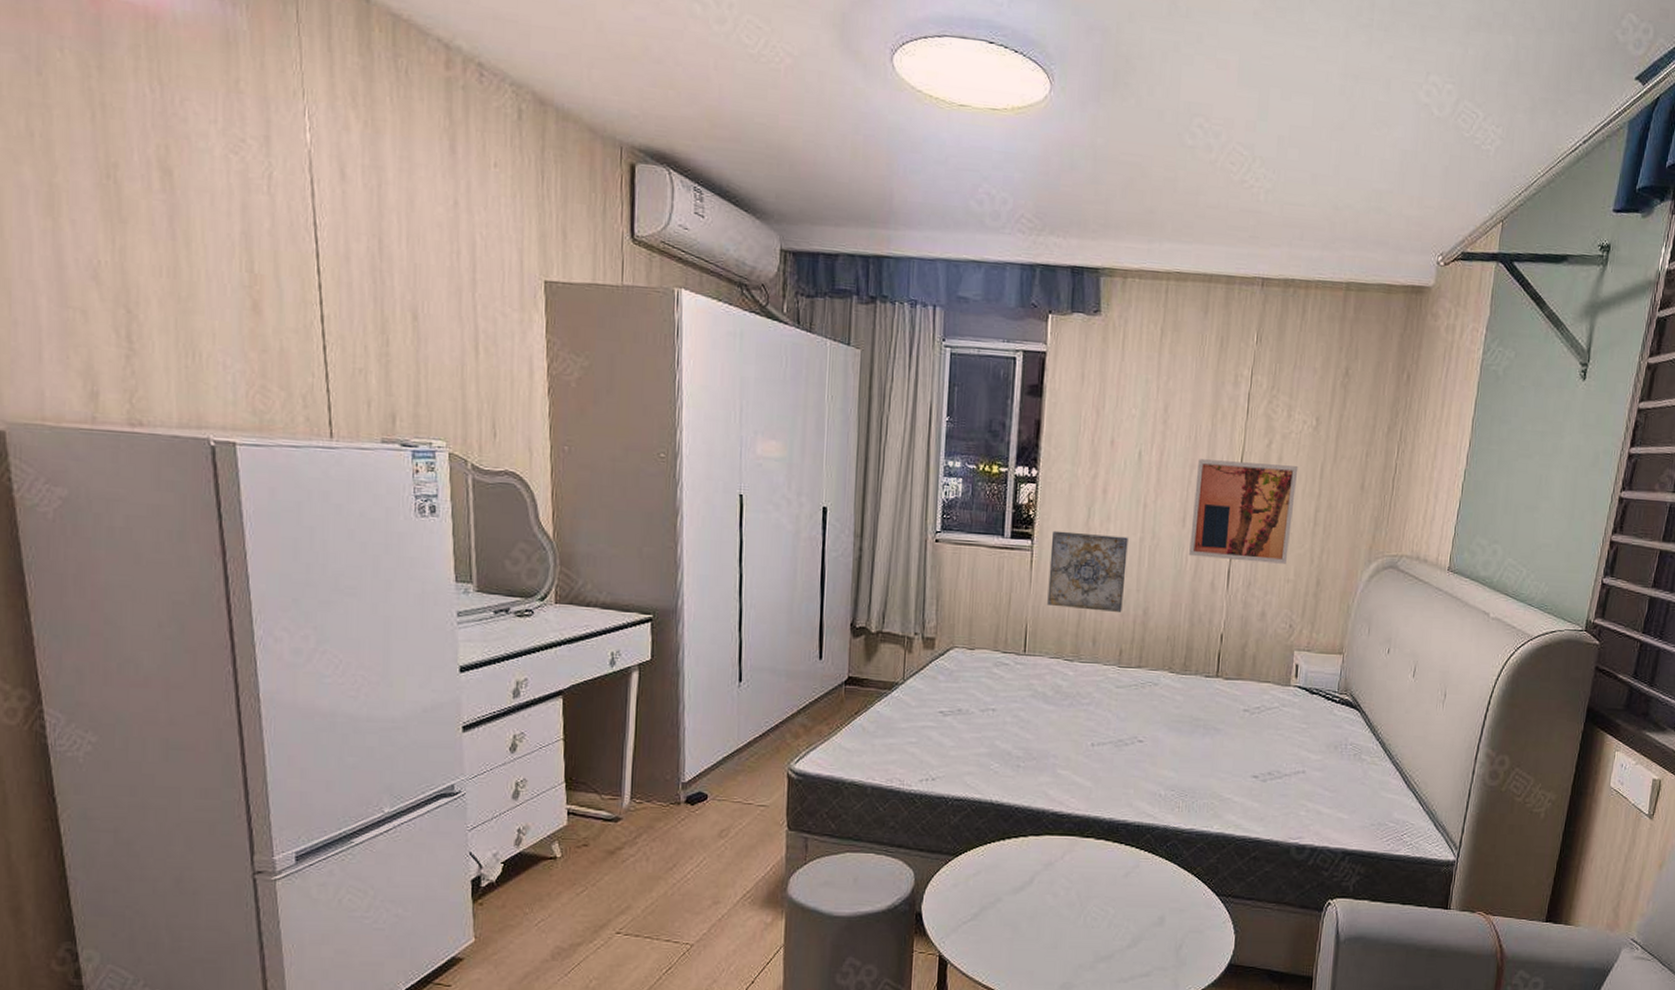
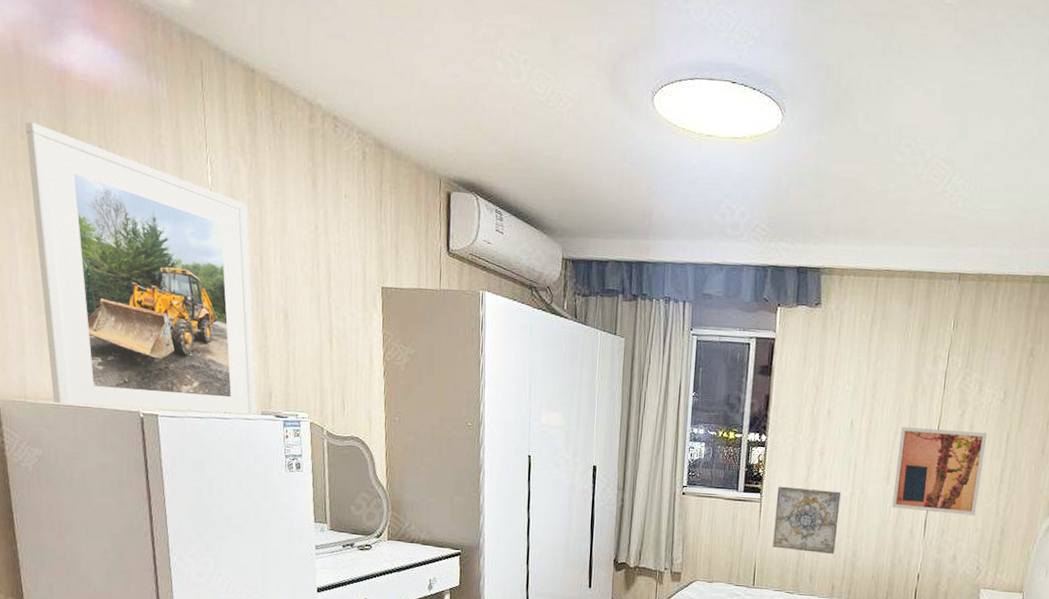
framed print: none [43,52,375,442] -> present [25,121,257,414]

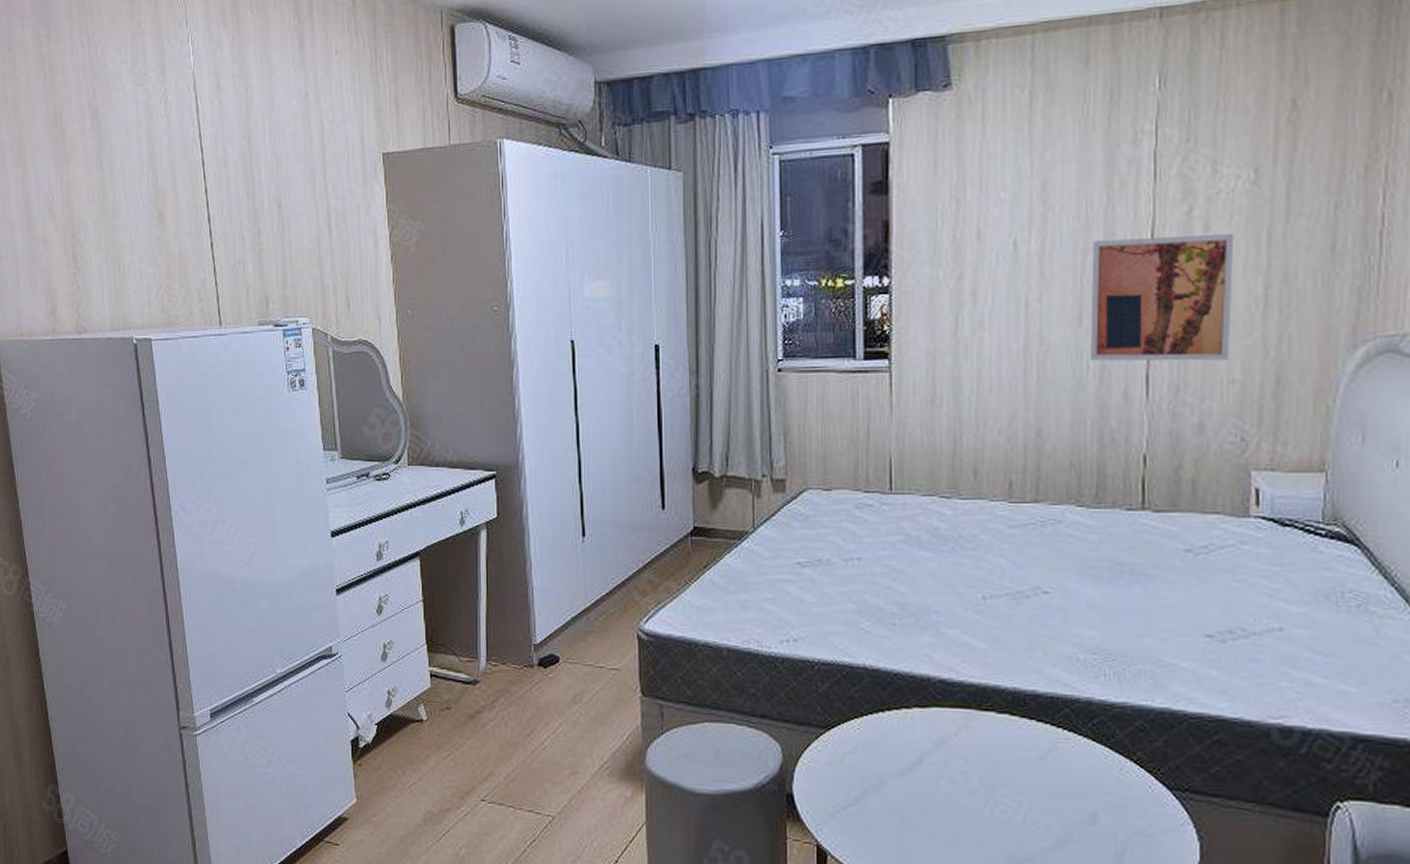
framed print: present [25,121,257,414] -> none [11,31,253,340]
wall art: present [772,486,841,554] -> none [912,345,1009,436]

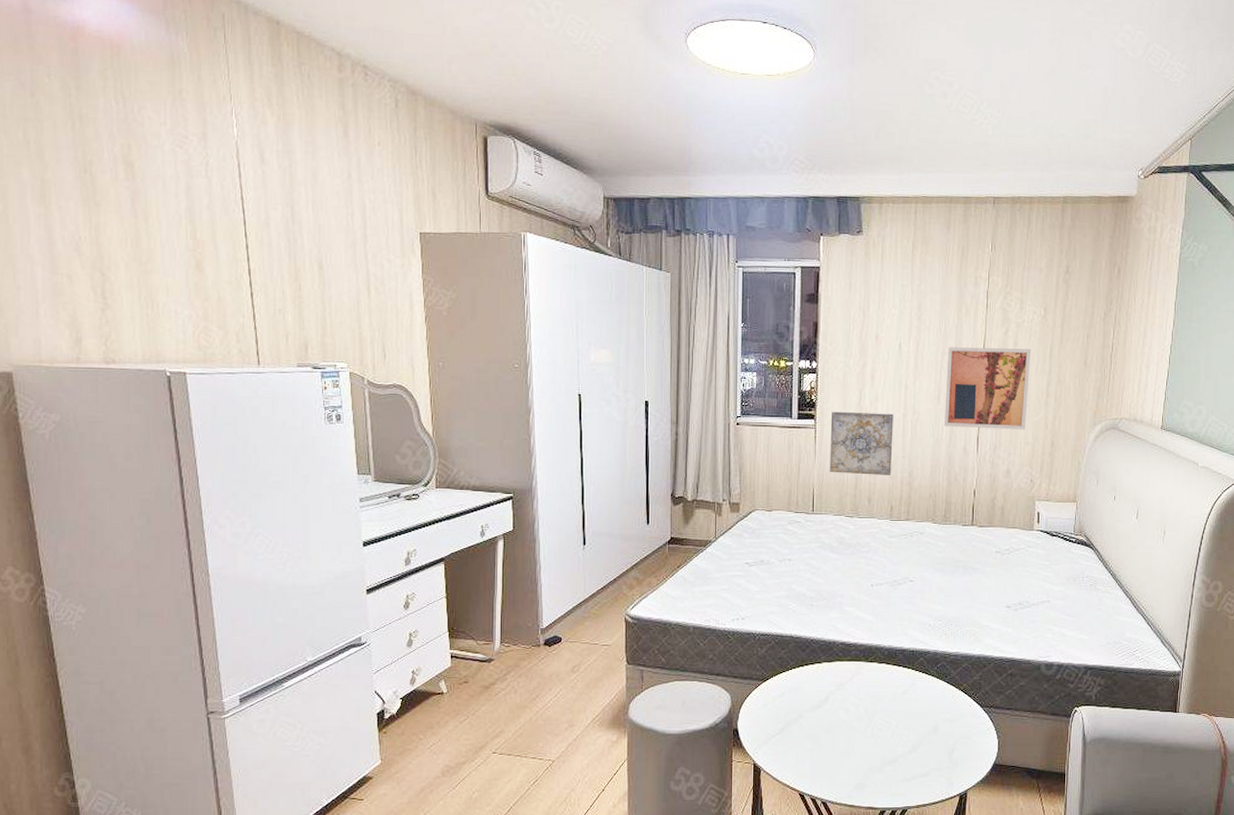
wall art: none [912,345,1009,436] -> present [830,411,894,475]

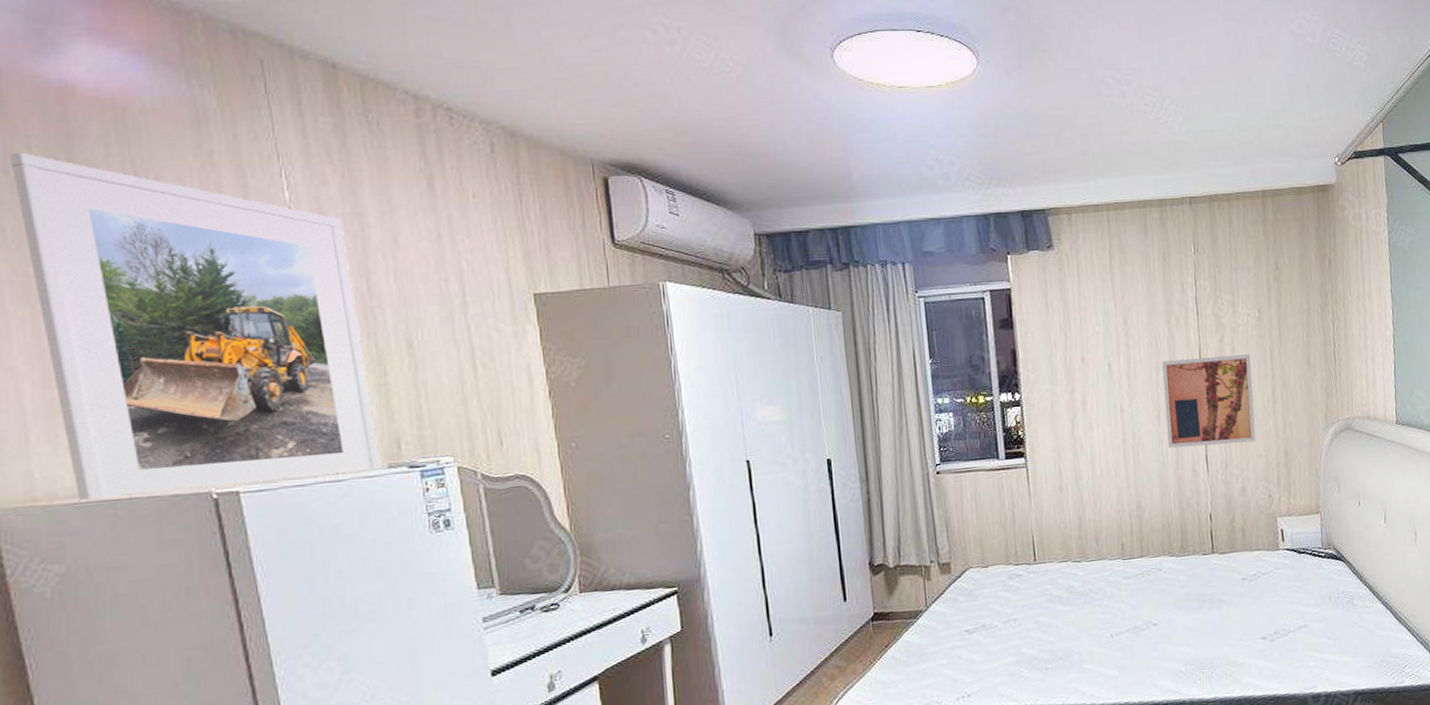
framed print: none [35,79,292,367] -> present [10,152,381,503]
wall art: present [830,411,894,475] -> none [1043,440,1118,515]

